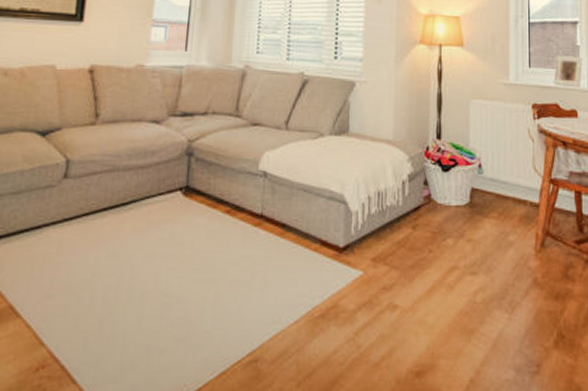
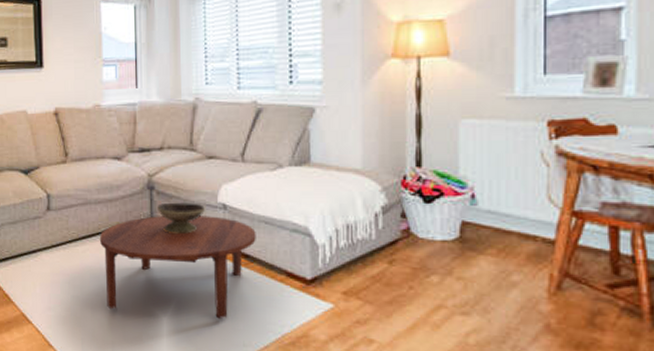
coffee table: none [123,183,294,295] -> present [99,215,256,319]
decorative bowl: none [193,169,245,203] -> present [156,202,205,234]

